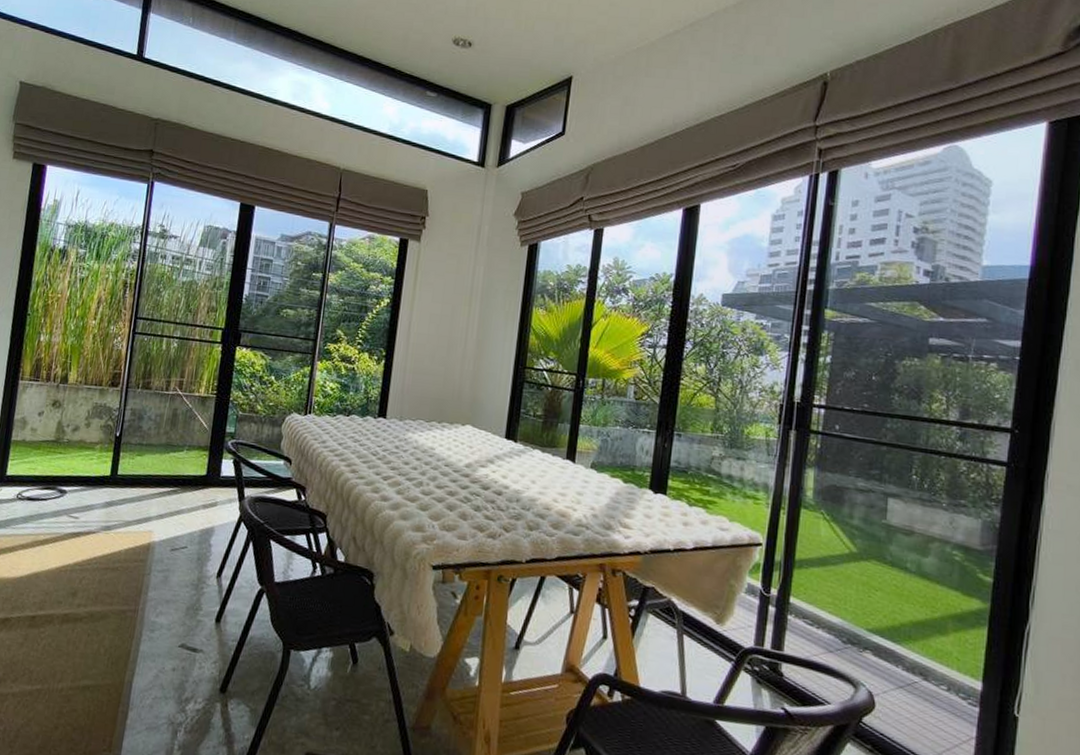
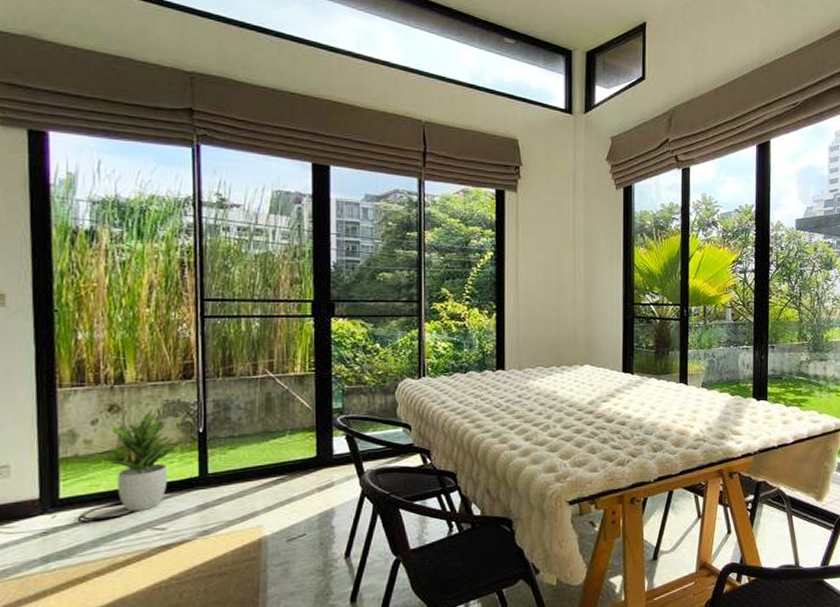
potted plant: none [37,407,104,498] -> present [96,407,184,512]

